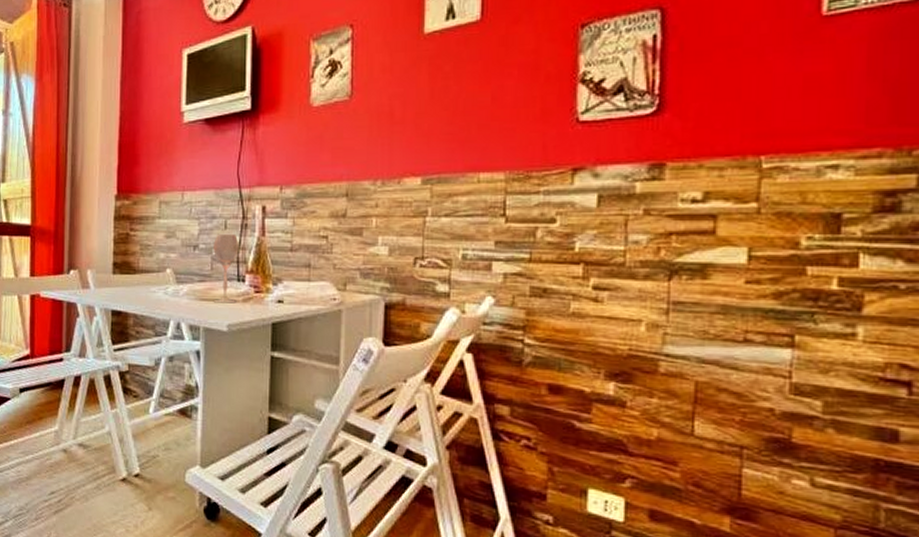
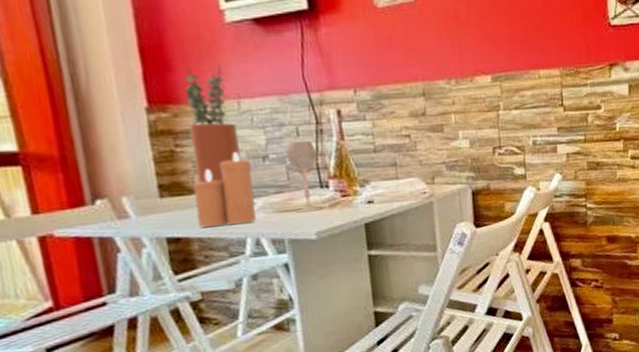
candle: none [137,240,184,307] -> present [192,153,256,227]
vase: none [142,160,178,264] -> present [185,65,241,183]

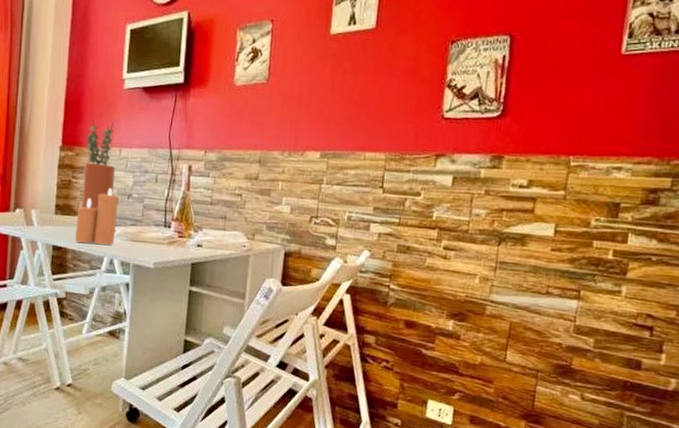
wineglass: present [286,140,323,213] -> none [142,186,167,246]

